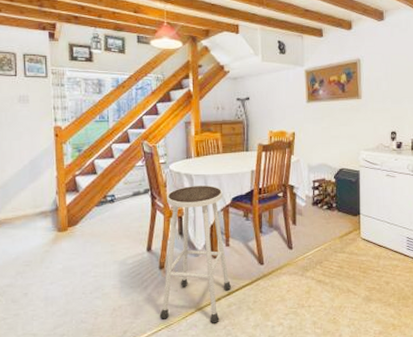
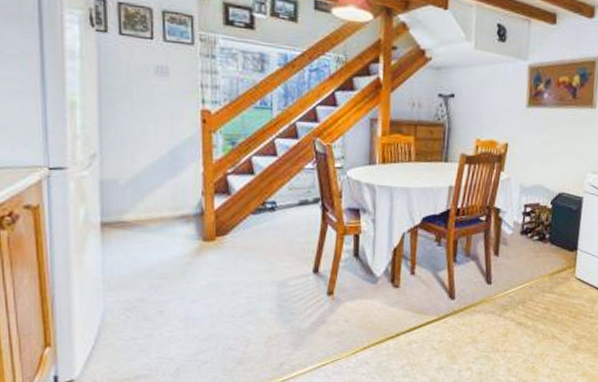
stool: present [160,185,232,324] -> none [325,198,414,362]

